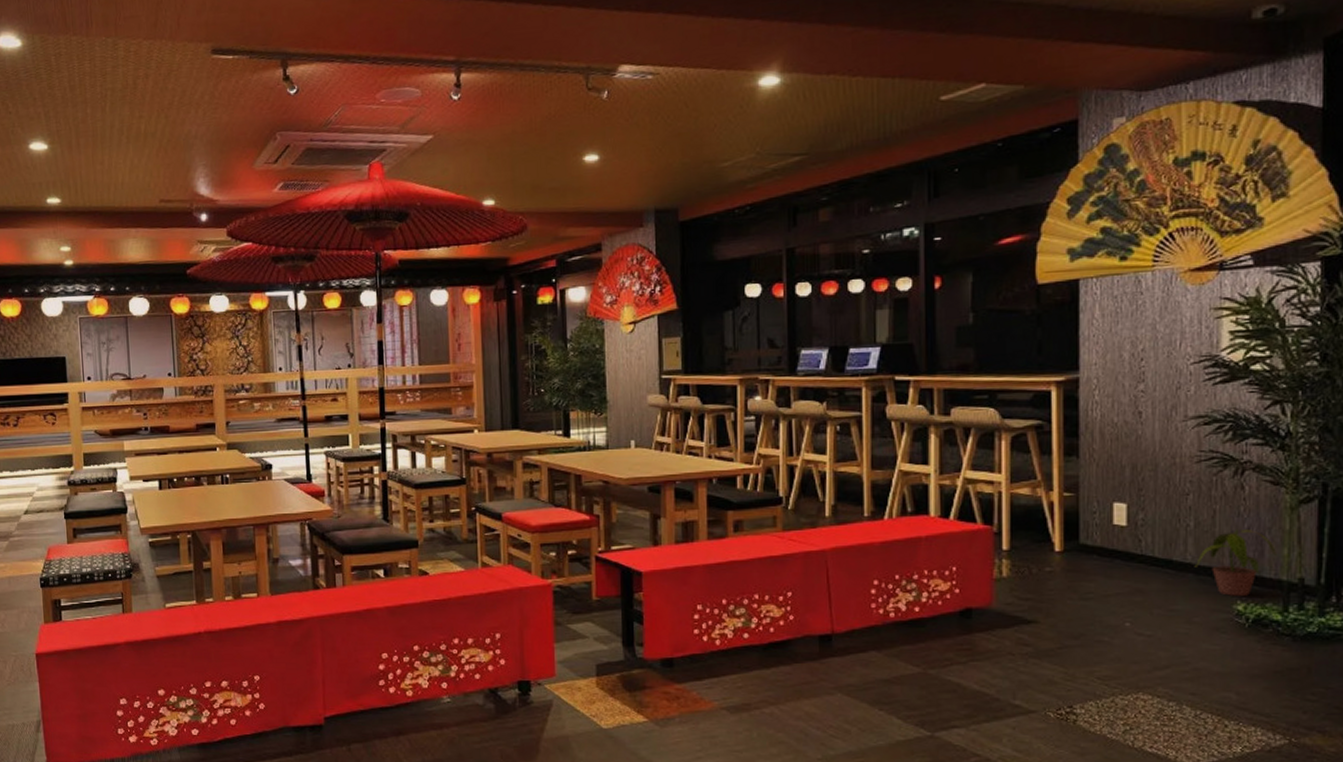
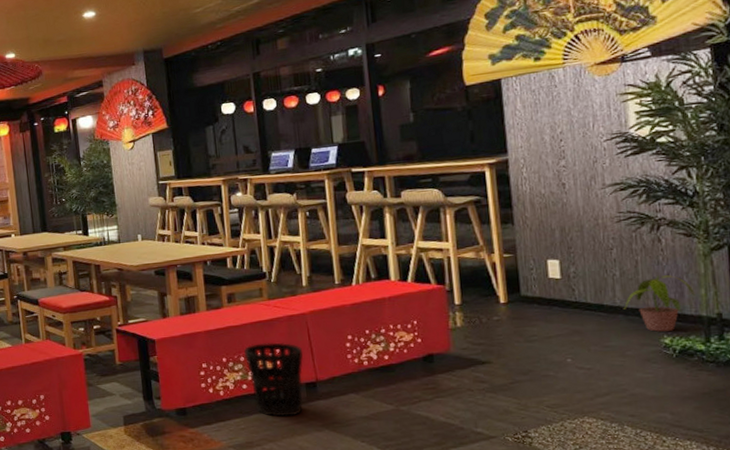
wastebasket: none [748,584,819,675] -> present [243,342,304,417]

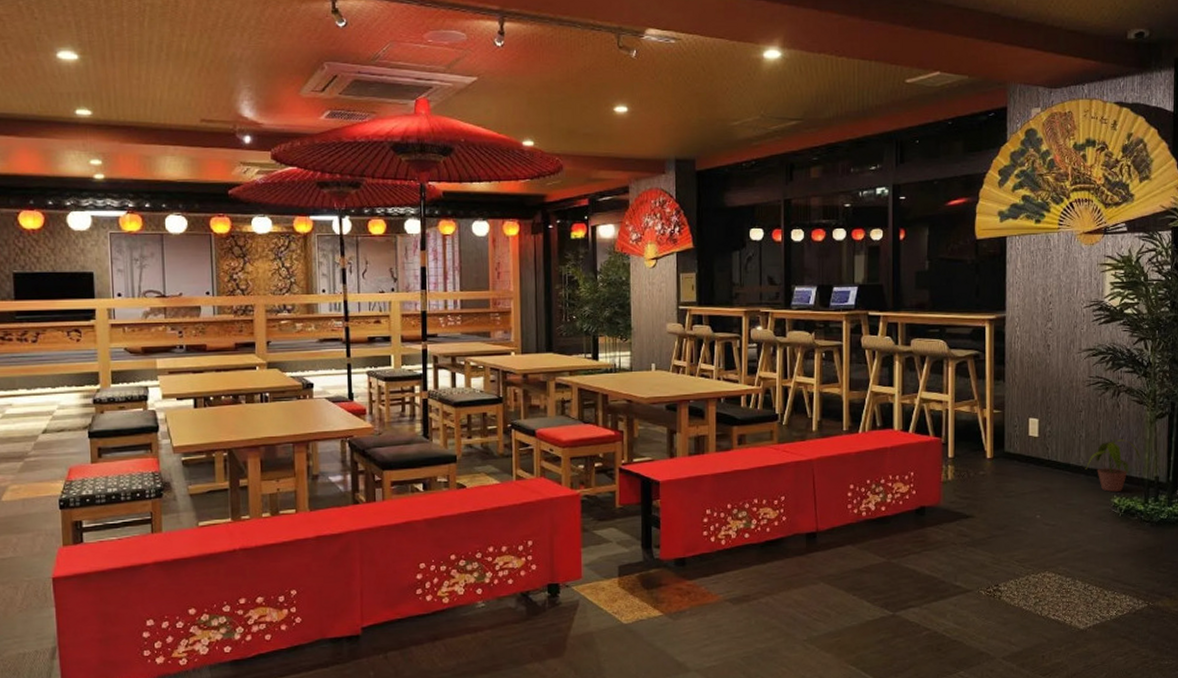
wastebasket: present [243,342,304,417] -> none [749,489,807,569]

